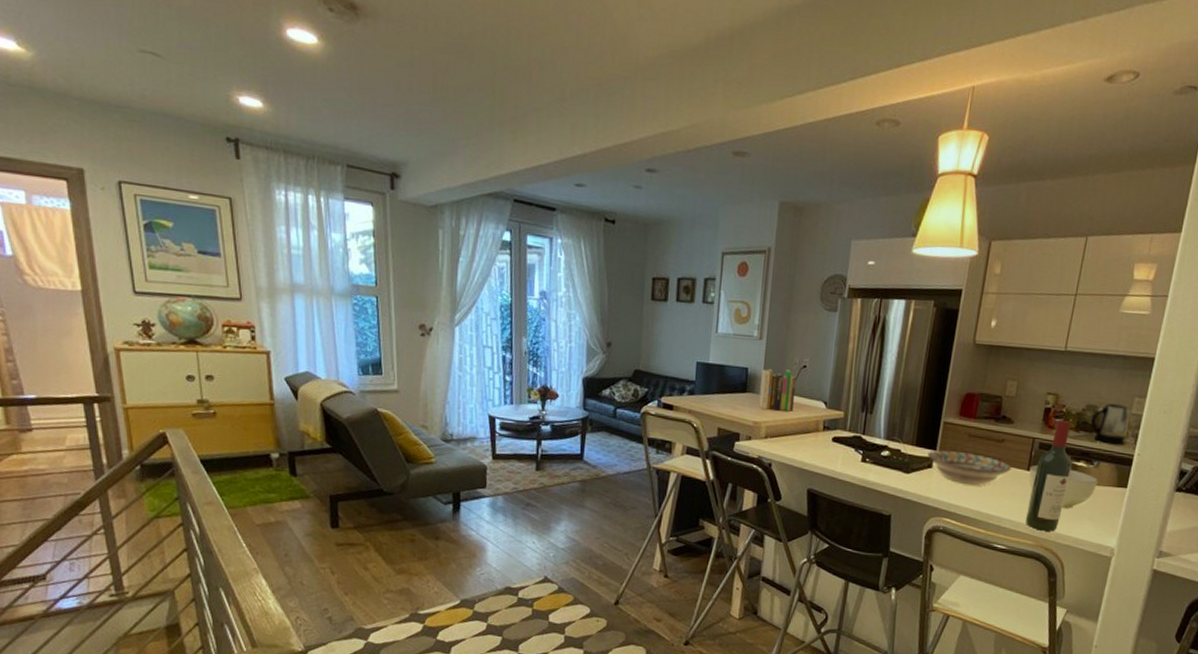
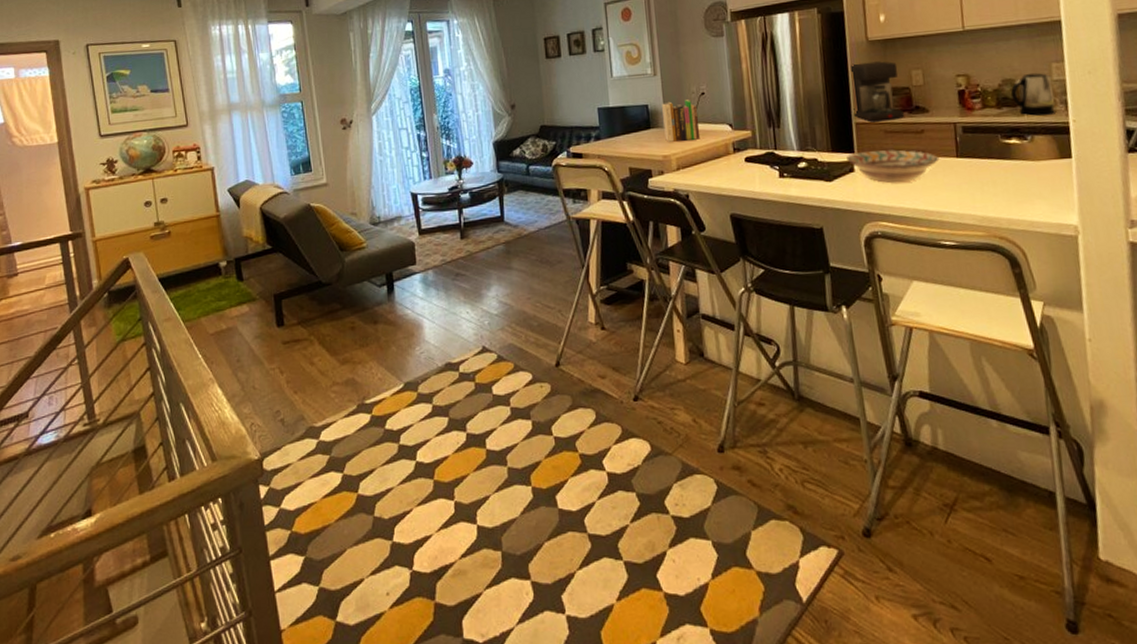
coffee maker: none [944,364,996,425] -> present [849,61,904,122]
wine bottle: present [1025,419,1073,532] -> none [965,99,1007,219]
bowl: present [1028,464,1099,508] -> none [958,148,1039,190]

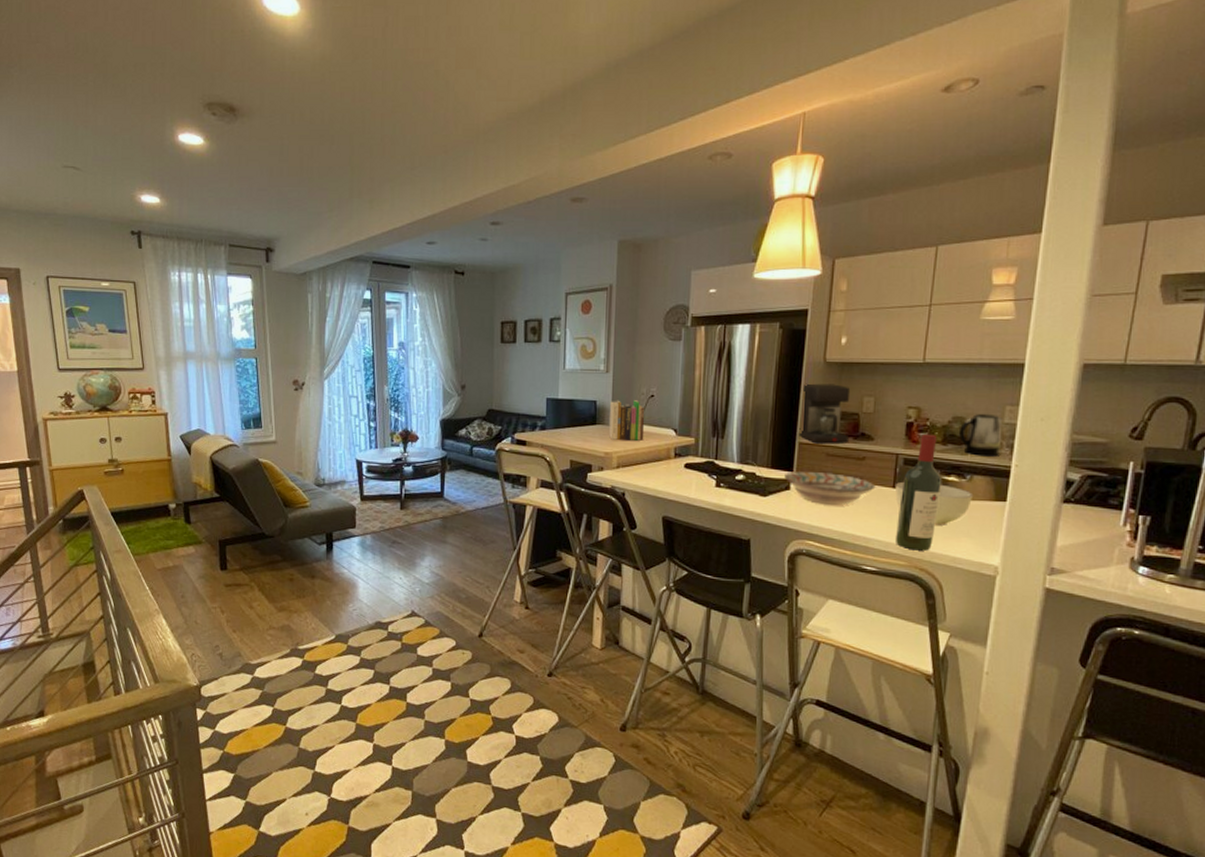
bowl: none [958,148,1039,190] -> present [894,481,974,525]
wine bottle: none [965,99,1007,219] -> present [895,433,943,551]

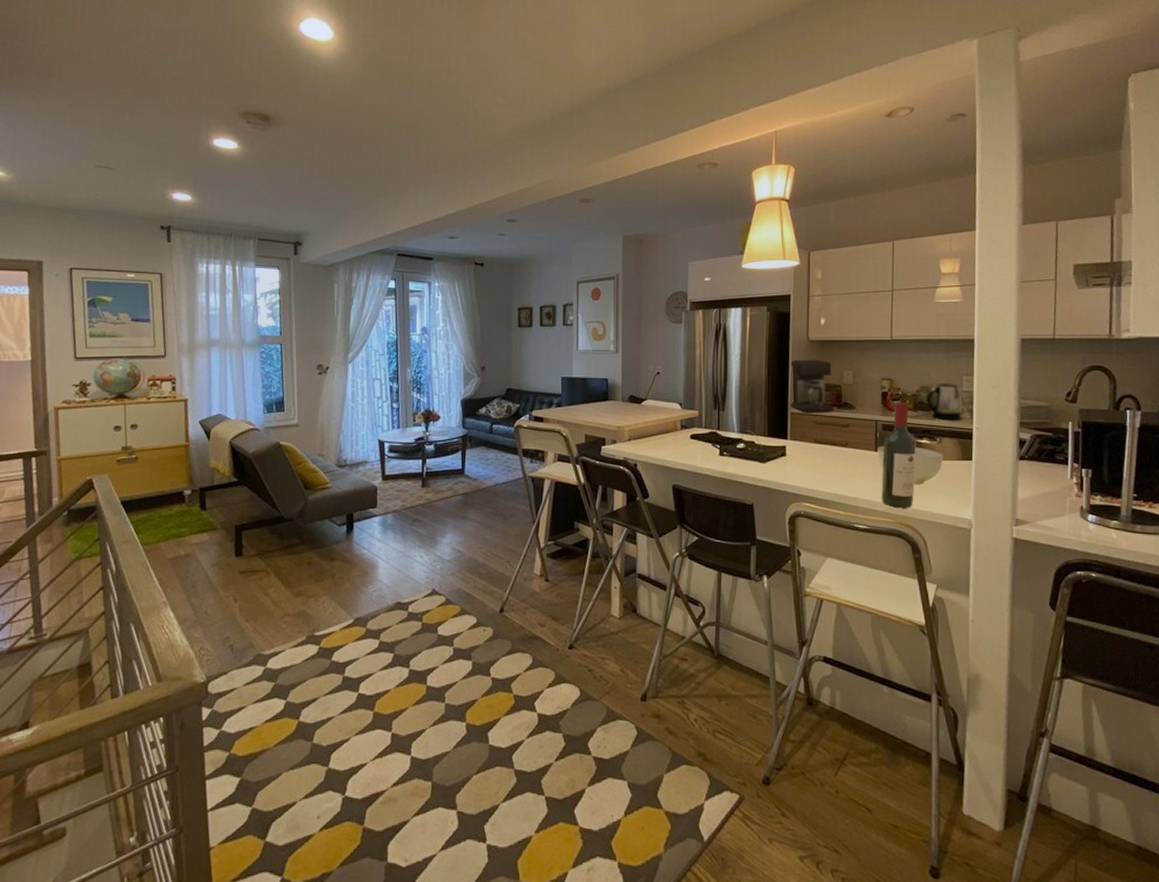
books: present [609,400,645,441] -> none [620,377,653,414]
decorative bowl: present [784,471,876,506] -> none [780,438,860,470]

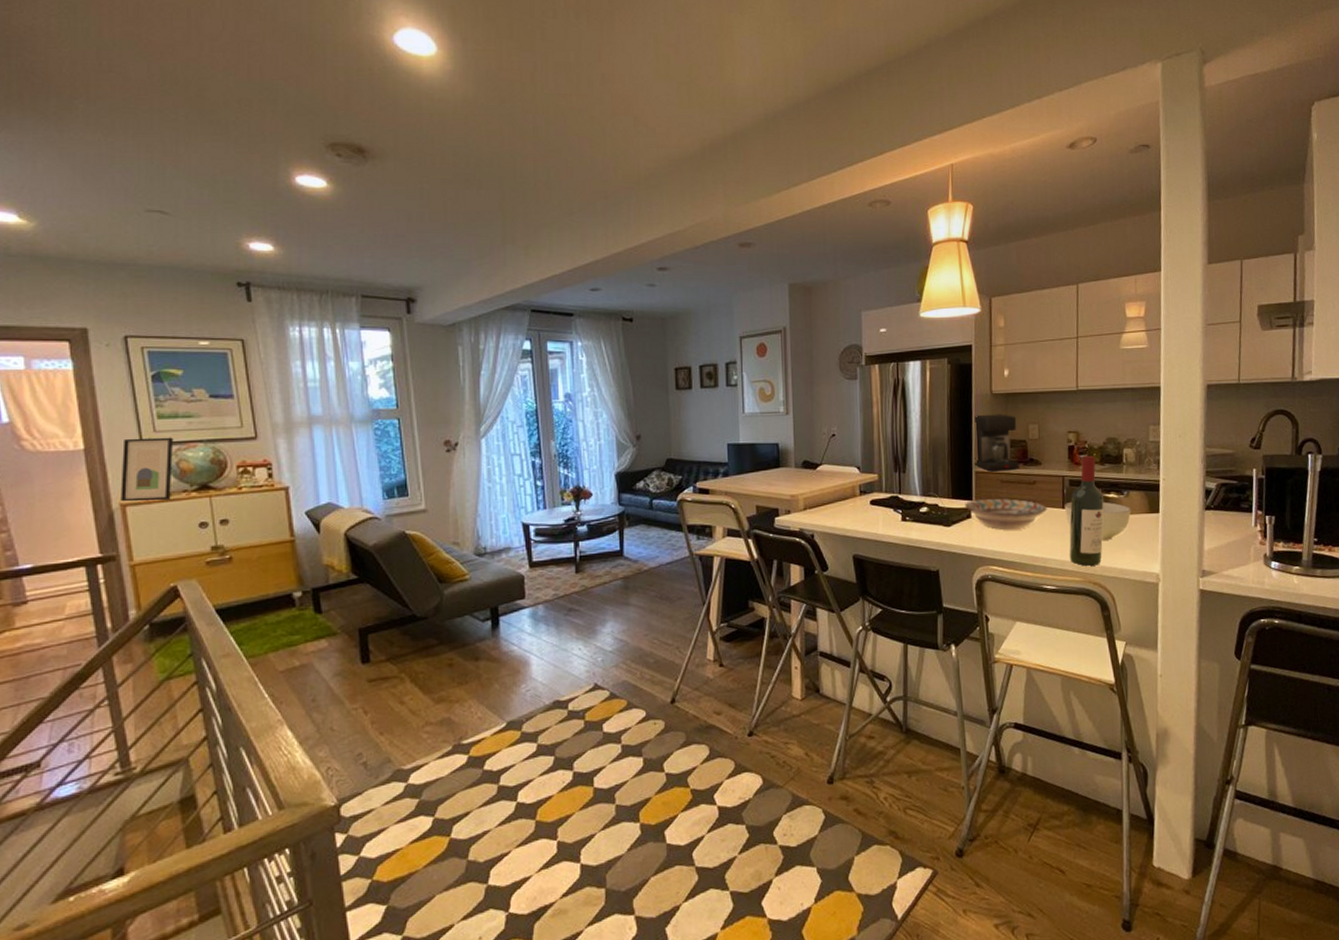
picture frame: none [55,353,101,406] -> present [120,437,174,502]
decorative bowl: none [780,438,860,470] -> present [965,498,1048,530]
kettle: present [927,382,962,421] -> none [1114,433,1149,473]

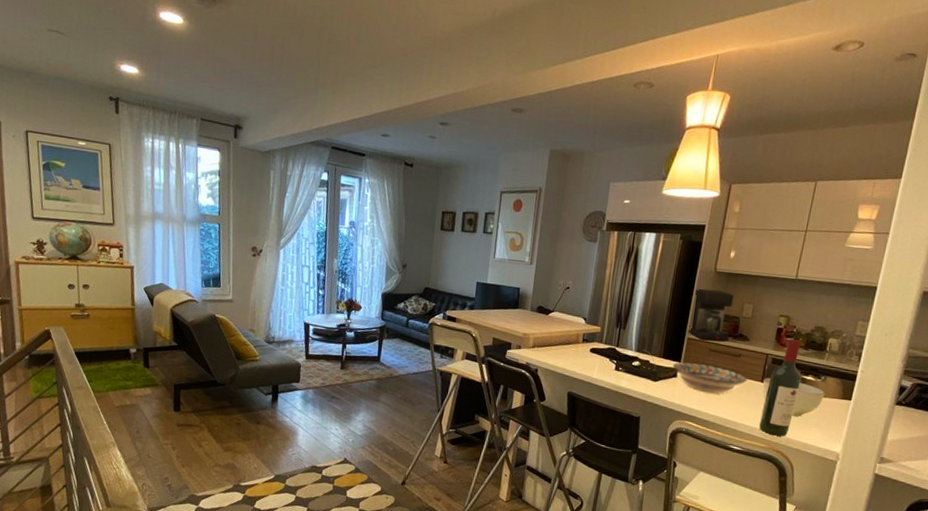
picture frame: present [120,437,174,502] -> none [15,211,55,264]

